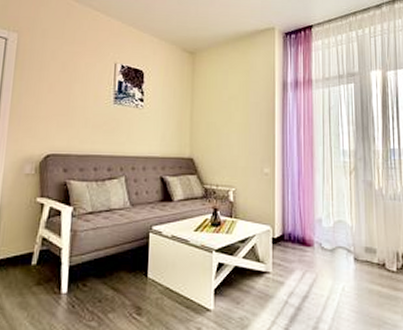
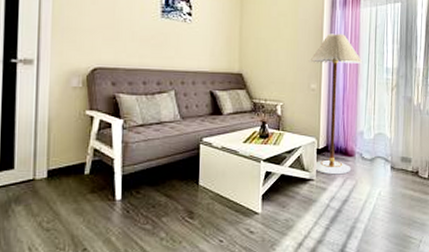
floor lamp: none [261,116,318,267] -> present [308,33,363,175]

